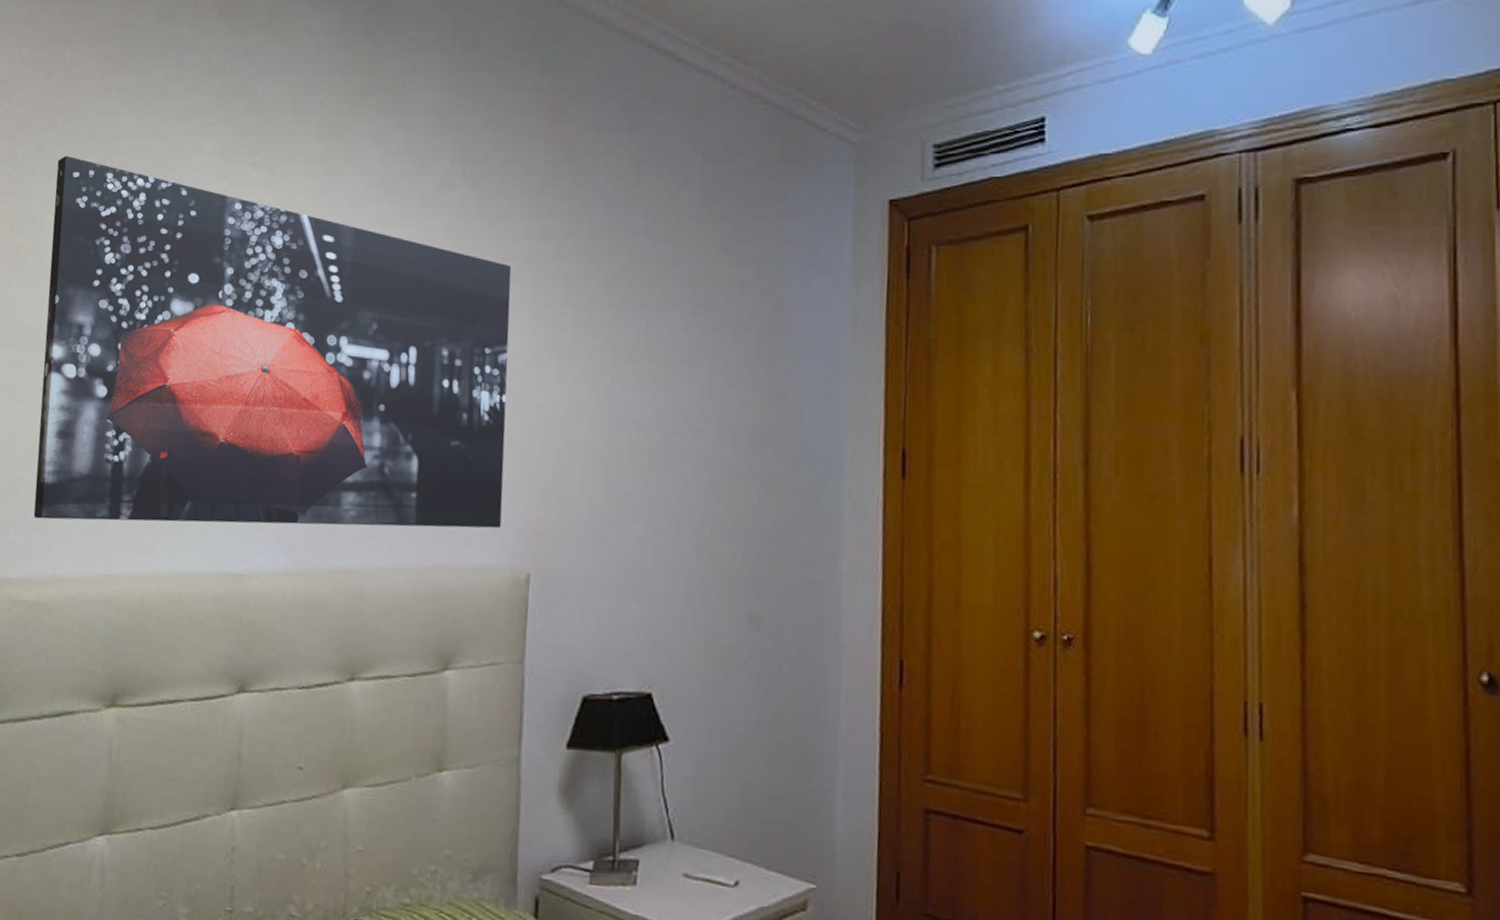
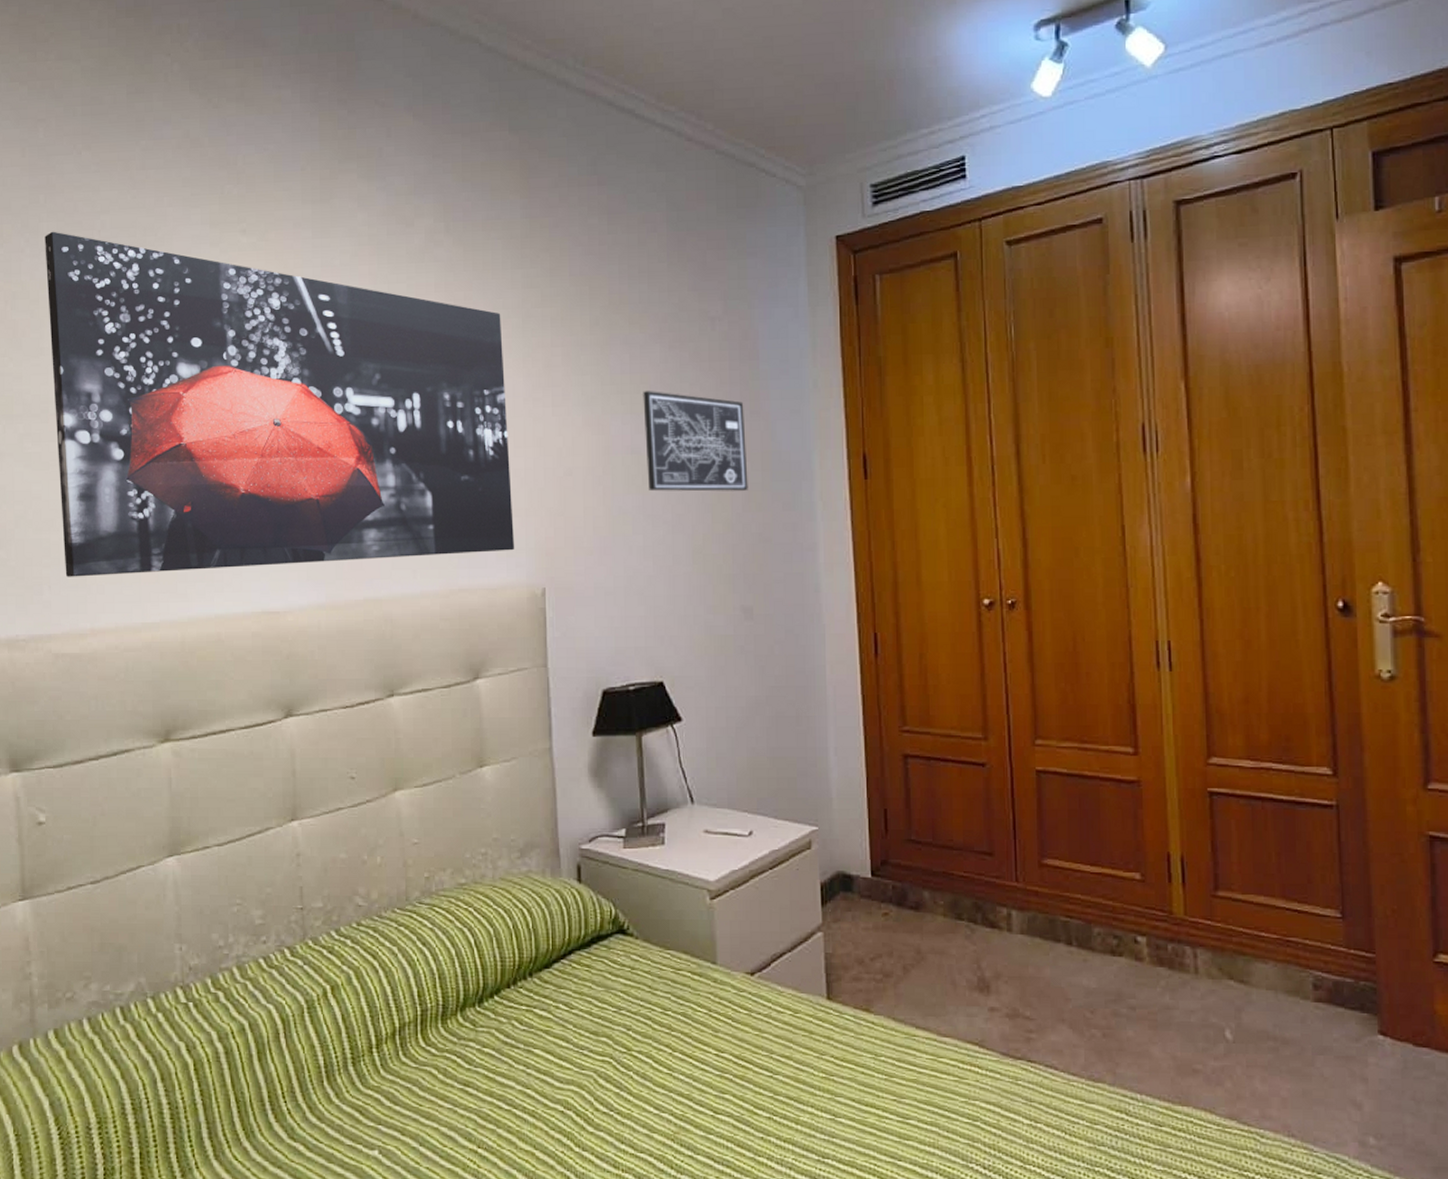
wall art: none [654,361,770,481] -> present [643,391,748,492]

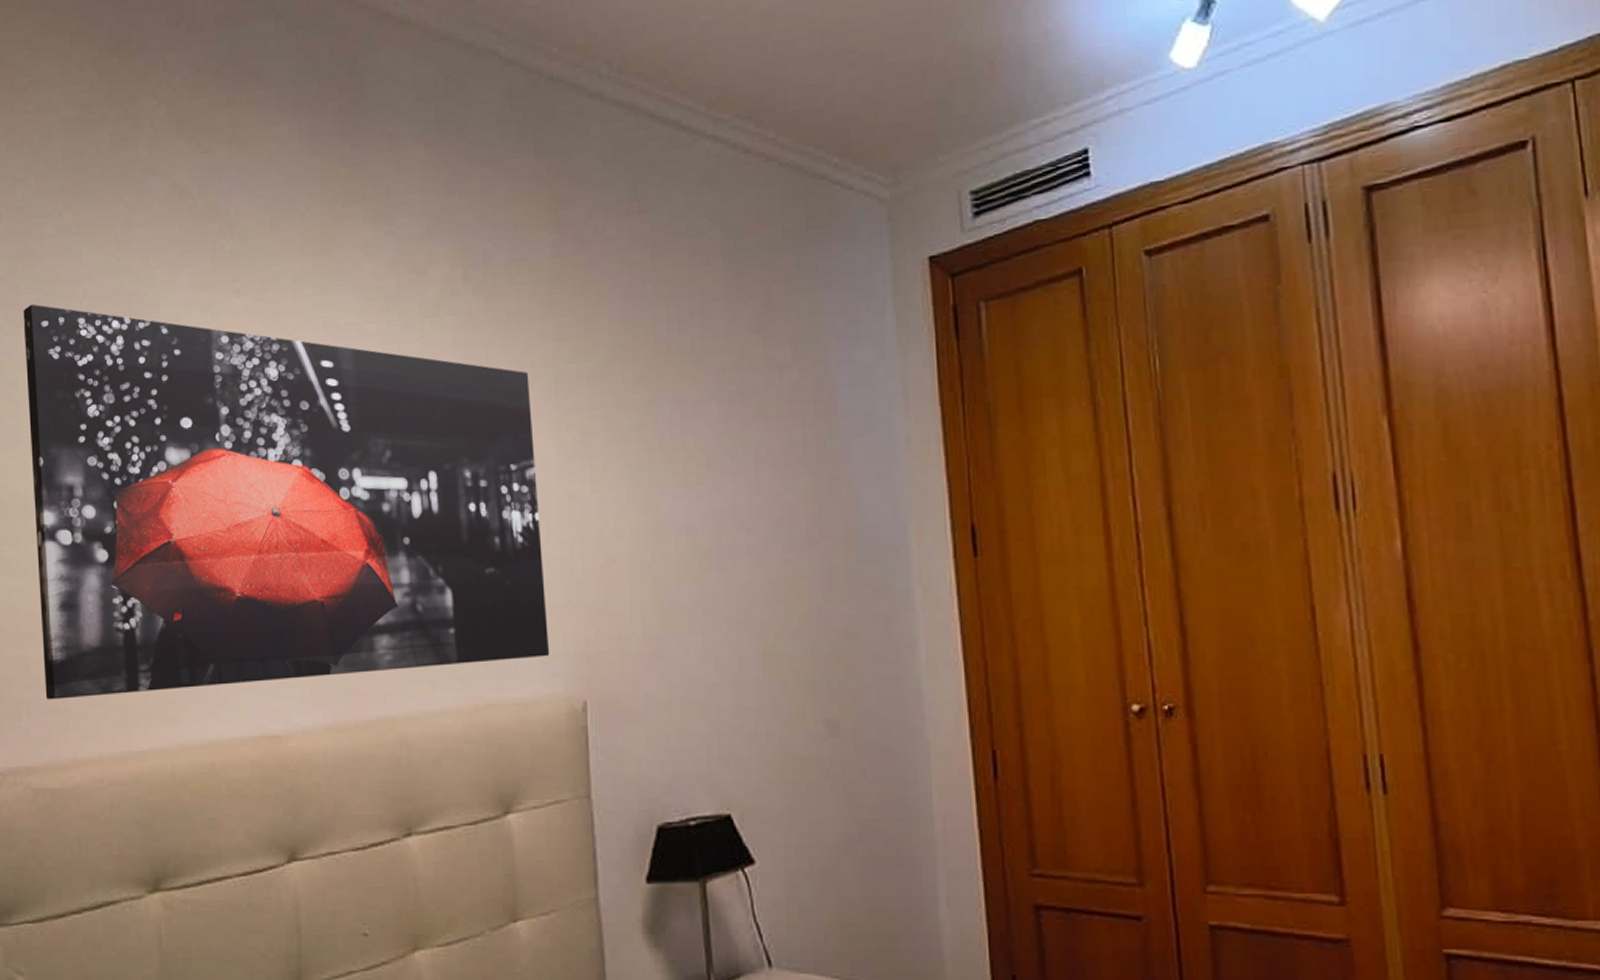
wall art: present [643,391,748,492] -> none [698,457,829,580]

